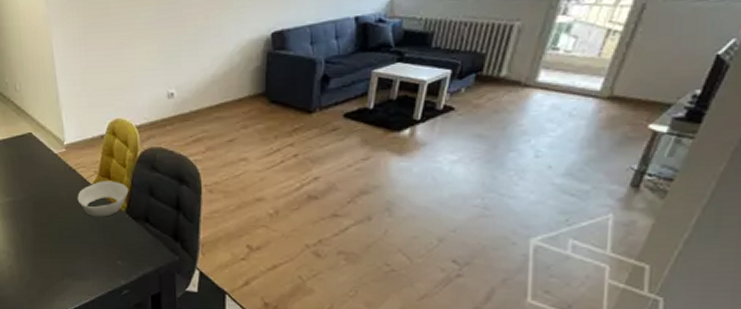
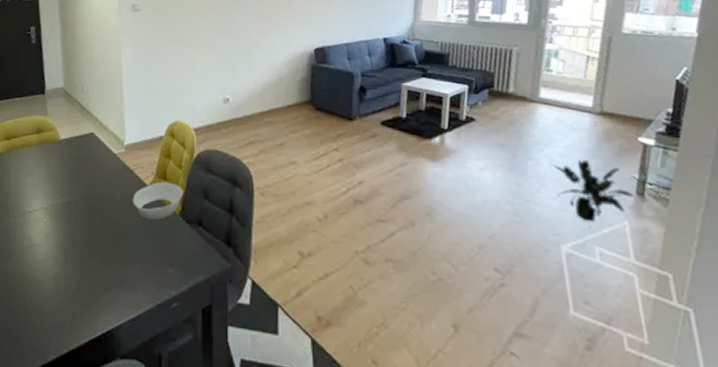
potted plant: none [536,149,626,214] -> present [554,159,633,221]

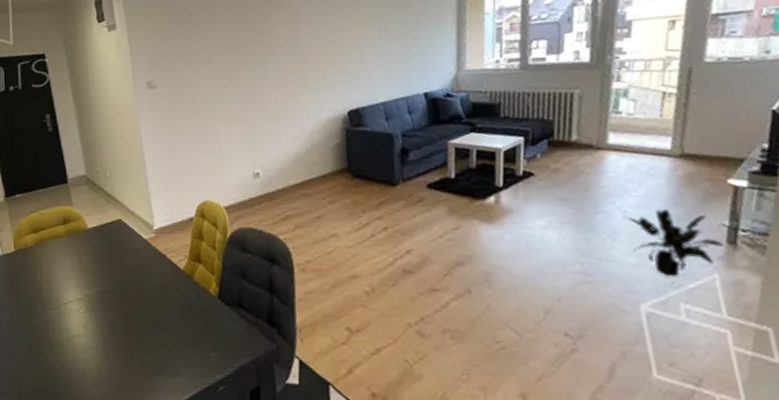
bowl: present [132,182,184,220] -> none [167,264,220,305]

